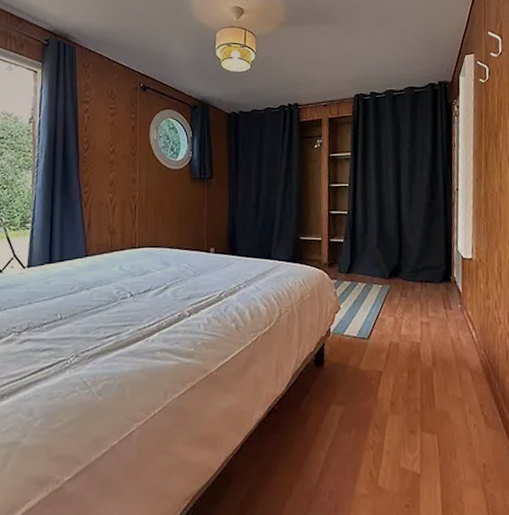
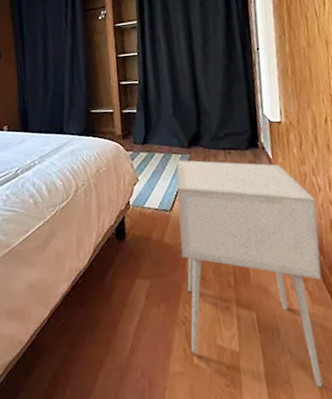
nightstand: none [374,290,497,504] -> present [176,160,323,387]

